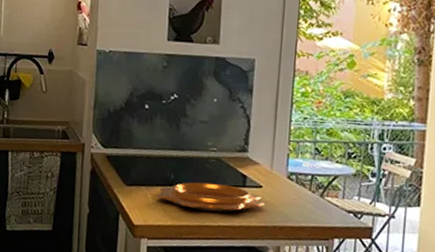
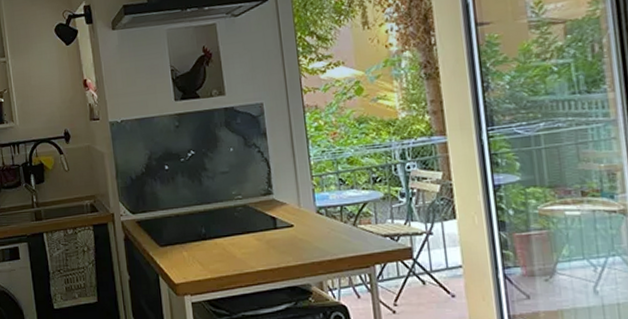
decorative bowl: present [156,182,264,212] -> none [191,229,299,259]

